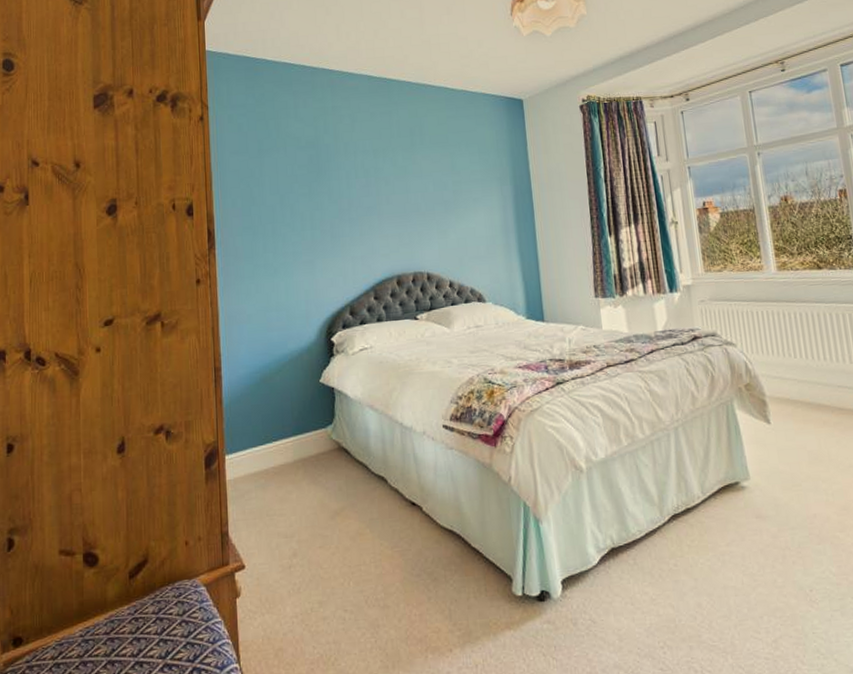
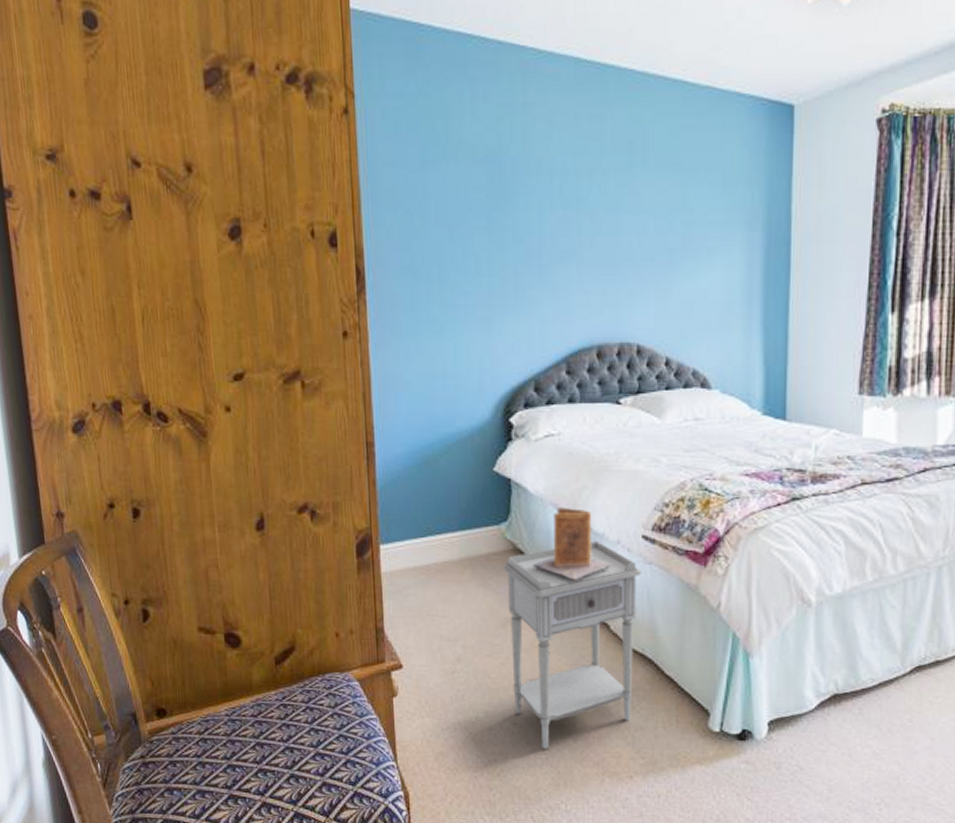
nightstand: none [329,433,446,633] -> present [502,540,642,750]
book: none [354,407,419,470] -> present [532,506,610,580]

